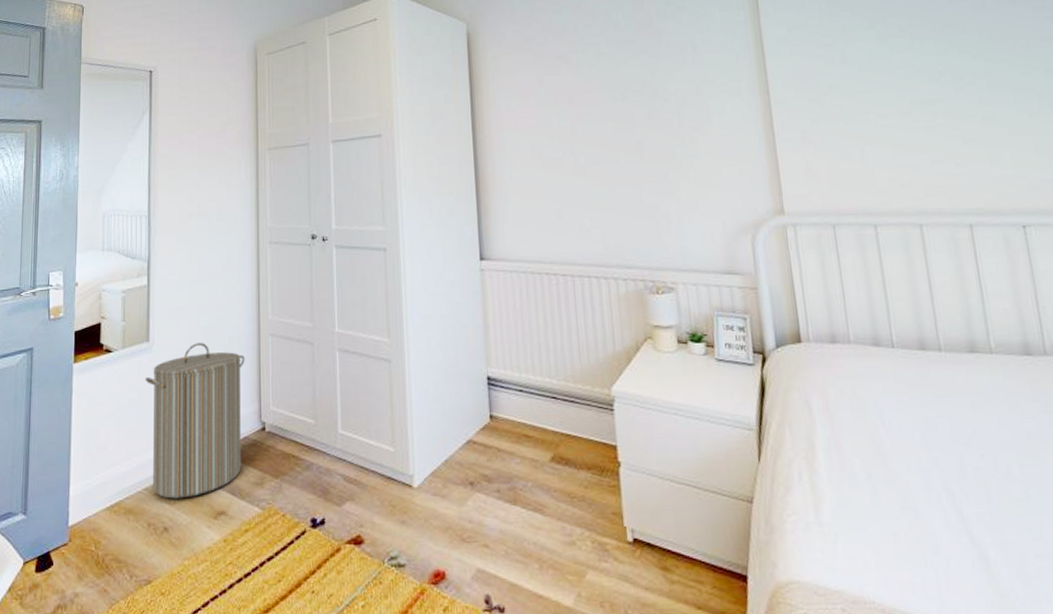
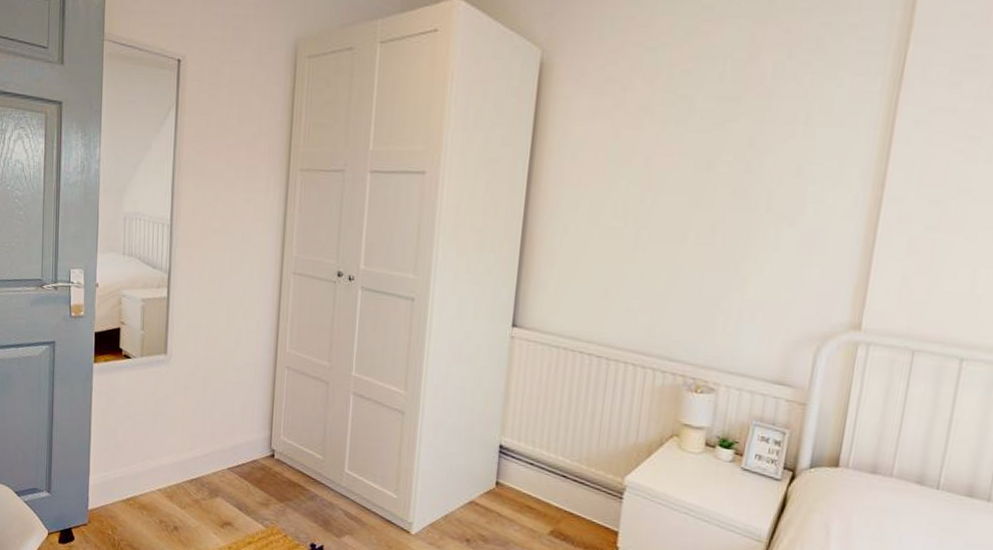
laundry hamper: present [145,343,245,499] -> none [162,363,260,505]

